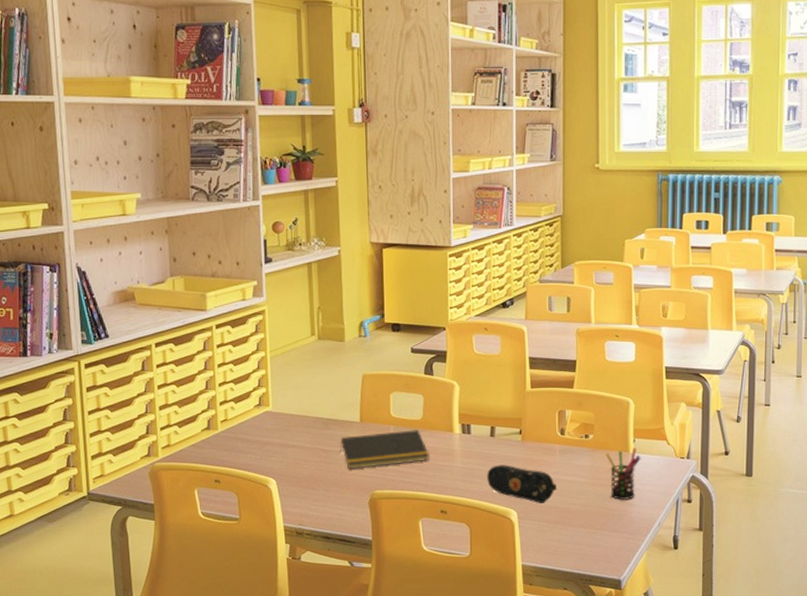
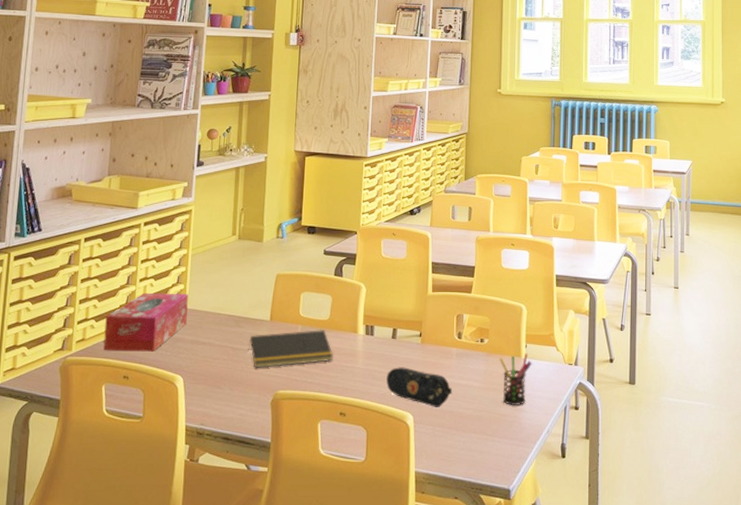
tissue box: none [188,397,273,456] -> present [103,292,188,352]

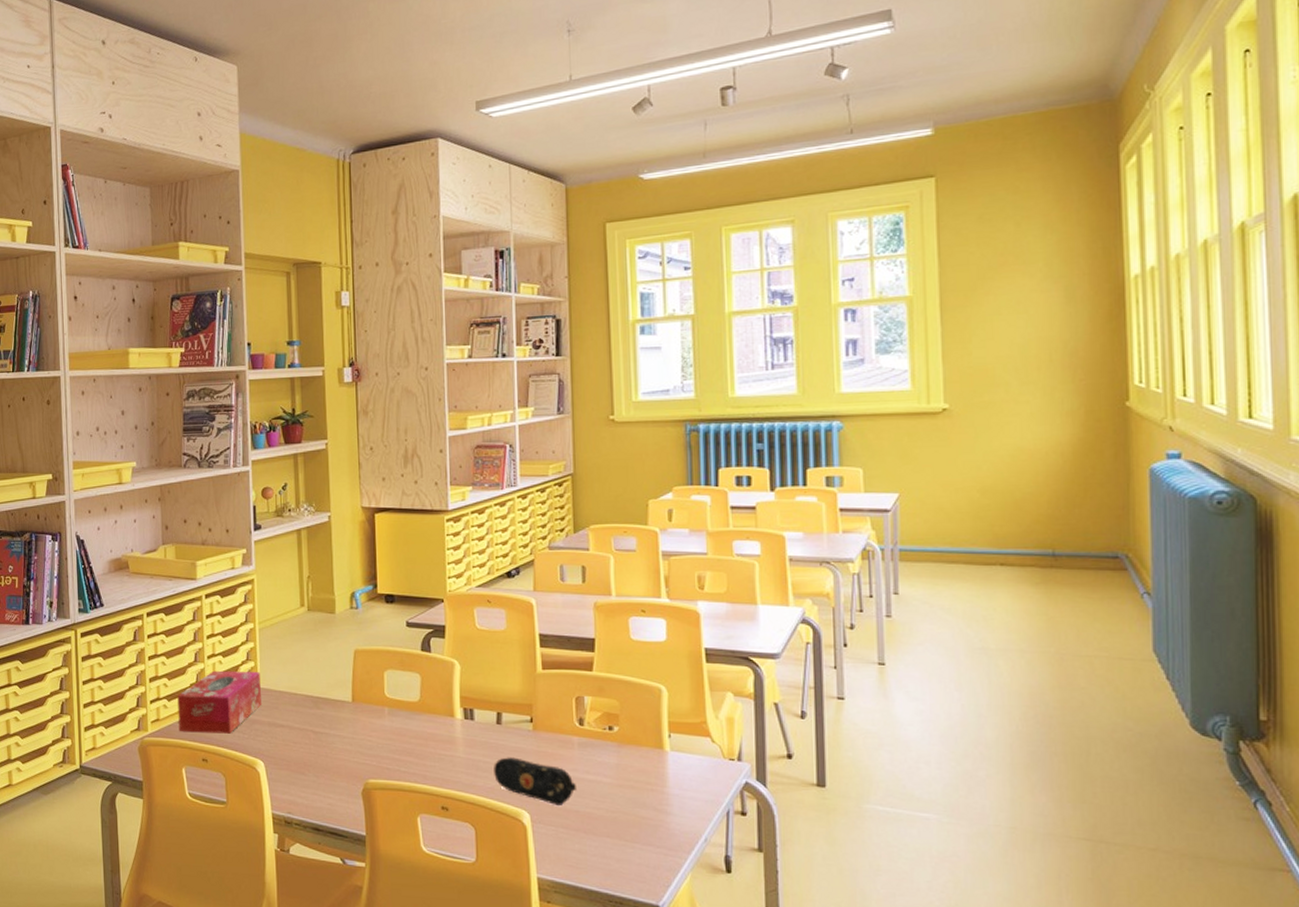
notepad: present [248,330,334,368] -> none [330,713,429,754]
pen holder: present [499,353,532,405] -> none [634,744,679,807]

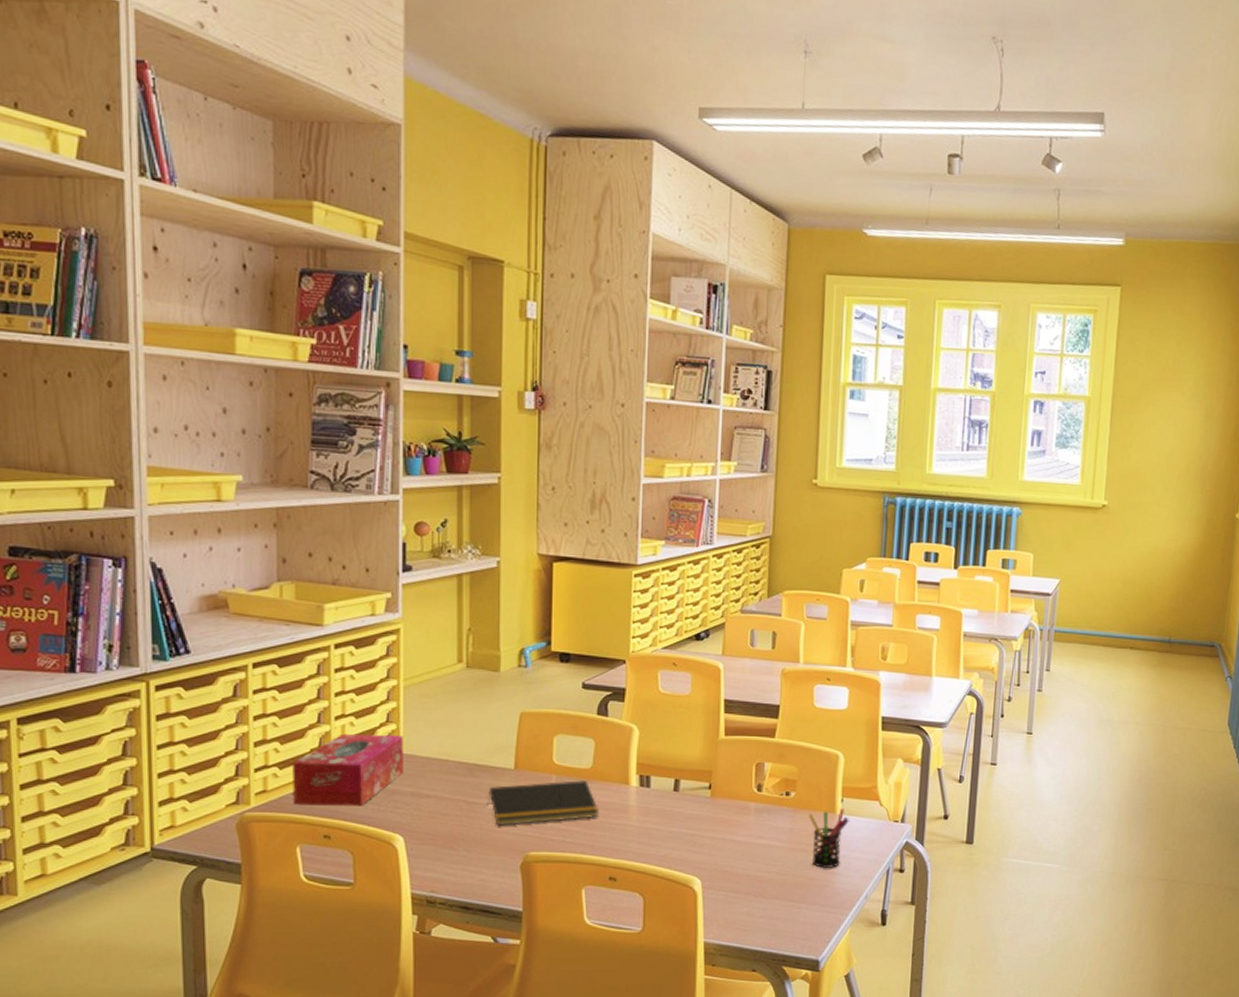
notepad: none [330,713,429,754] -> present [487,780,600,826]
pencil case: present [494,757,578,807] -> none [667,824,751,872]
pen holder: none [634,744,679,807] -> present [808,808,849,868]

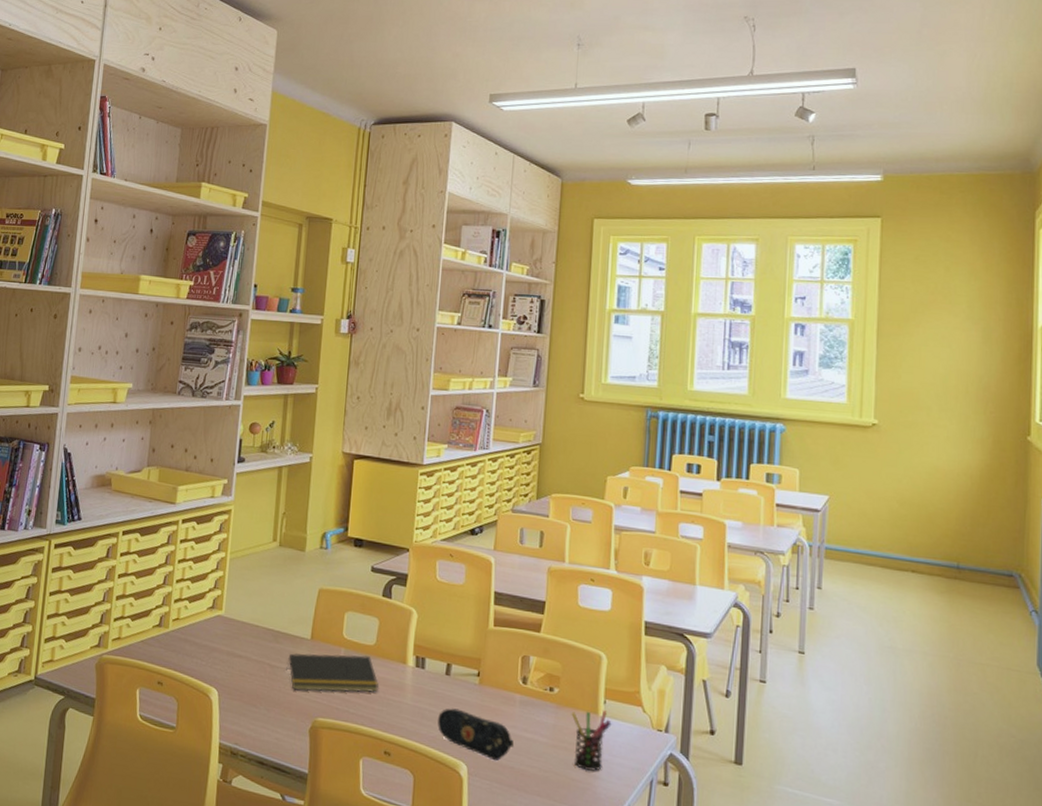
tissue box: present [292,733,403,806] -> none [138,595,226,659]
pencil case: none [667,824,751,872] -> present [437,708,515,761]

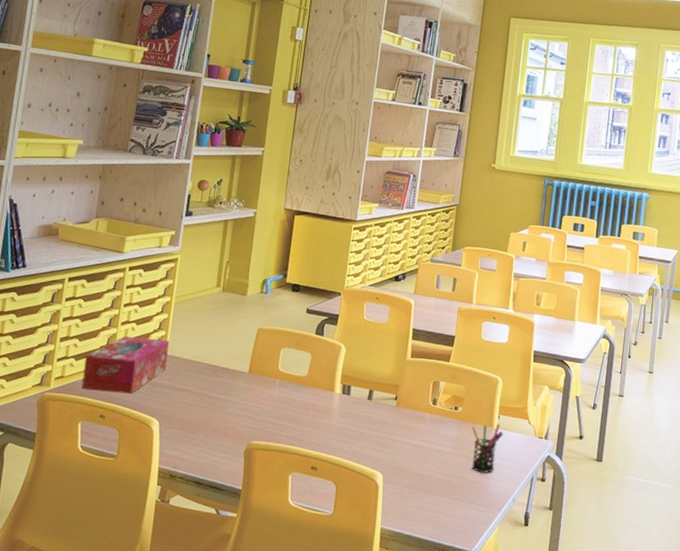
tissue box: none [138,595,226,659] -> present [81,336,169,394]
notepad: present [286,653,379,693] -> none [225,385,309,419]
pencil case: present [437,708,515,761] -> none [359,427,424,470]

